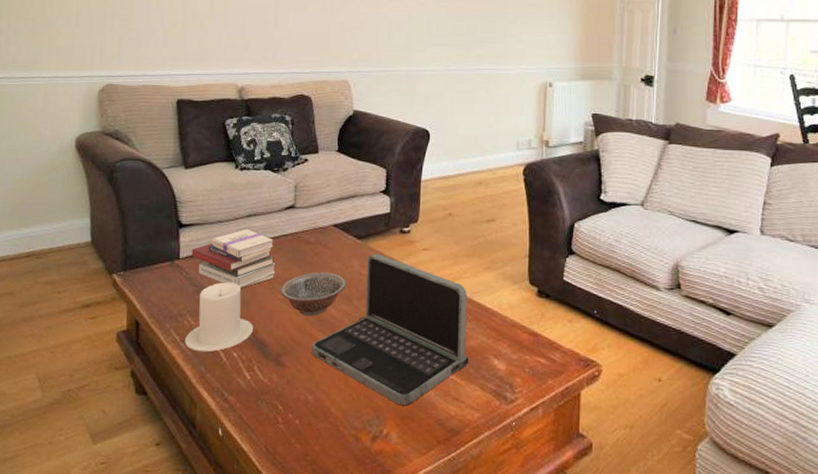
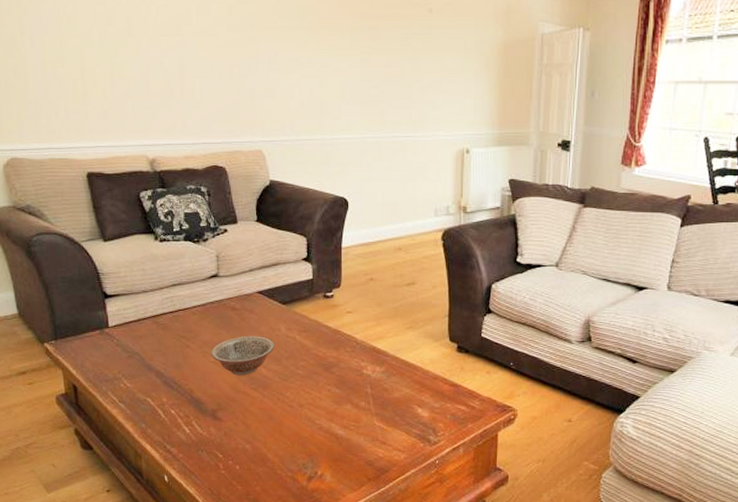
candle: present [184,282,254,352] -> none [123,347,189,411]
books: present [191,229,276,288] -> none [120,297,205,353]
laptop: present [311,253,469,406] -> none [245,317,395,451]

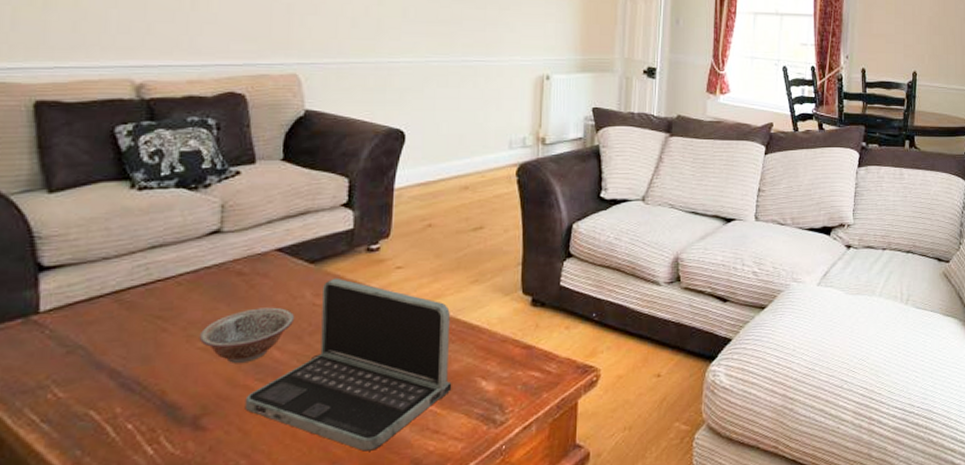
laptop: none [245,317,395,451] -> present [244,277,452,452]

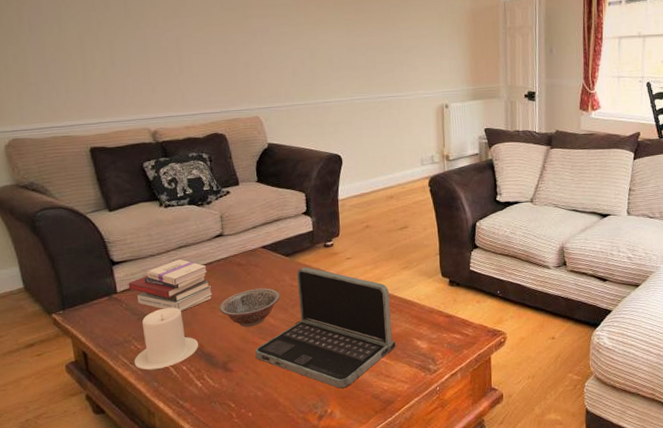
candle: none [48,335,160,432] -> present [134,307,199,370]
books: none [59,264,193,341] -> present [128,259,213,311]

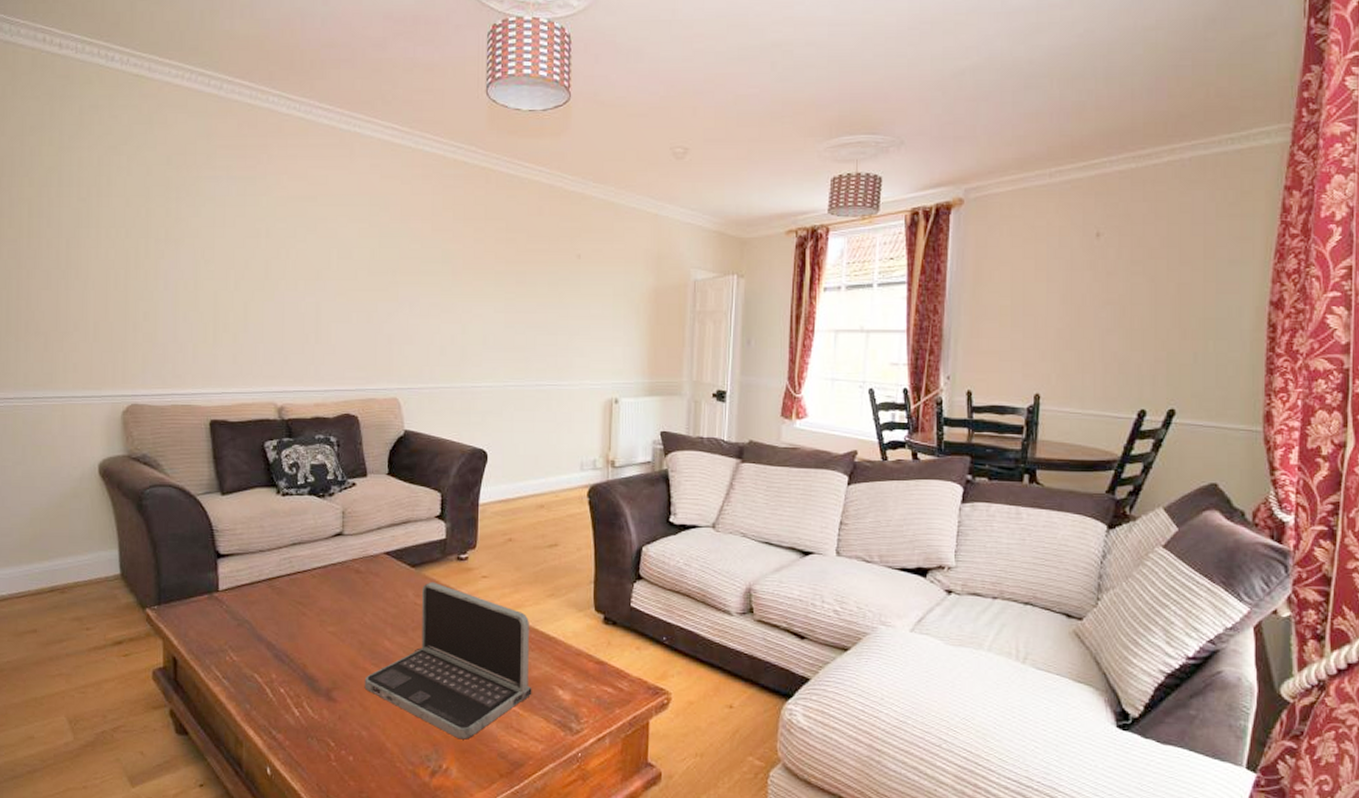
books: present [128,259,213,311] -> none [232,558,324,621]
candle: present [134,307,199,370] -> none [227,615,302,689]
decorative bowl: present [219,288,281,327] -> none [329,602,401,648]

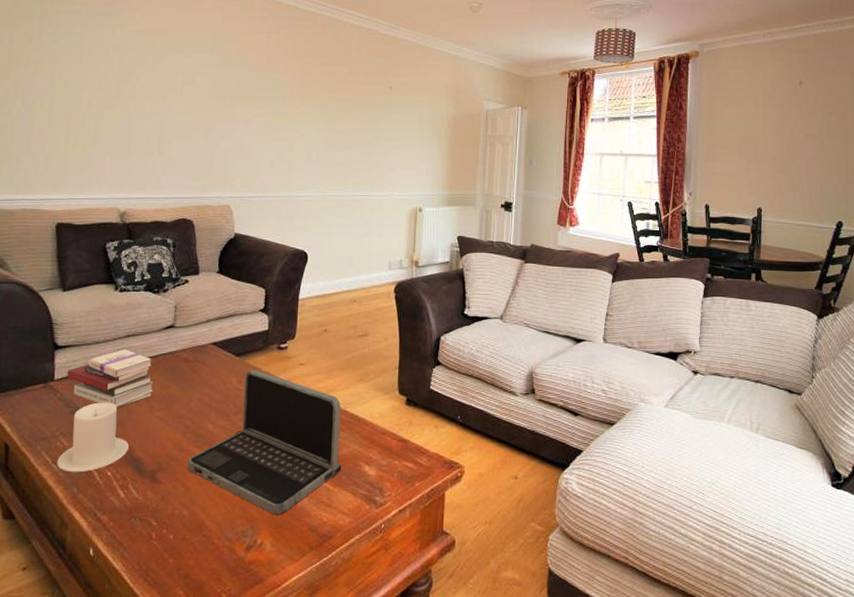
candle: none [227,615,302,689] -> present [57,402,130,473]
books: none [232,558,324,621] -> present [67,349,154,407]

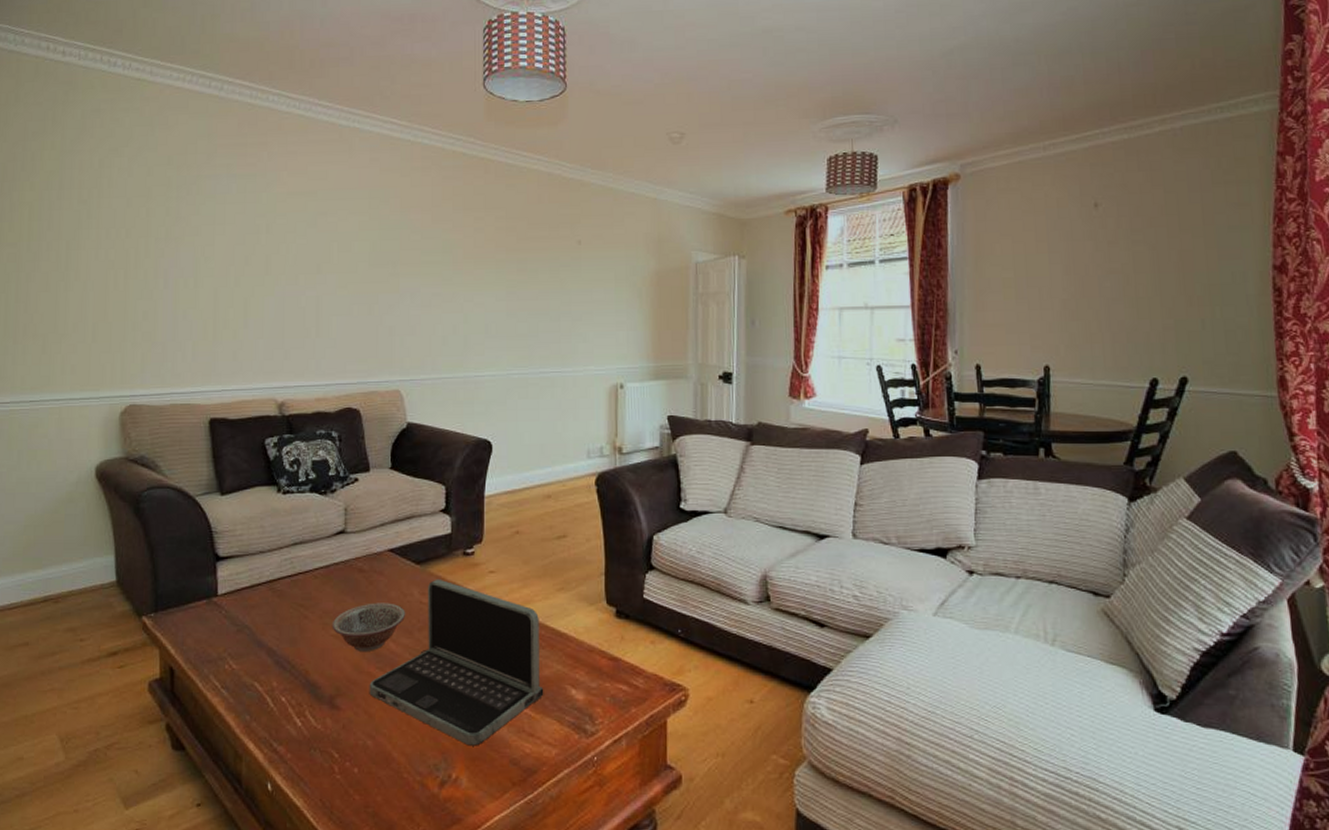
candle: present [57,402,130,473] -> none [226,619,304,699]
books: present [67,349,154,407] -> none [231,559,326,625]
decorative bowl: none [157,389,225,432] -> present [331,602,406,651]

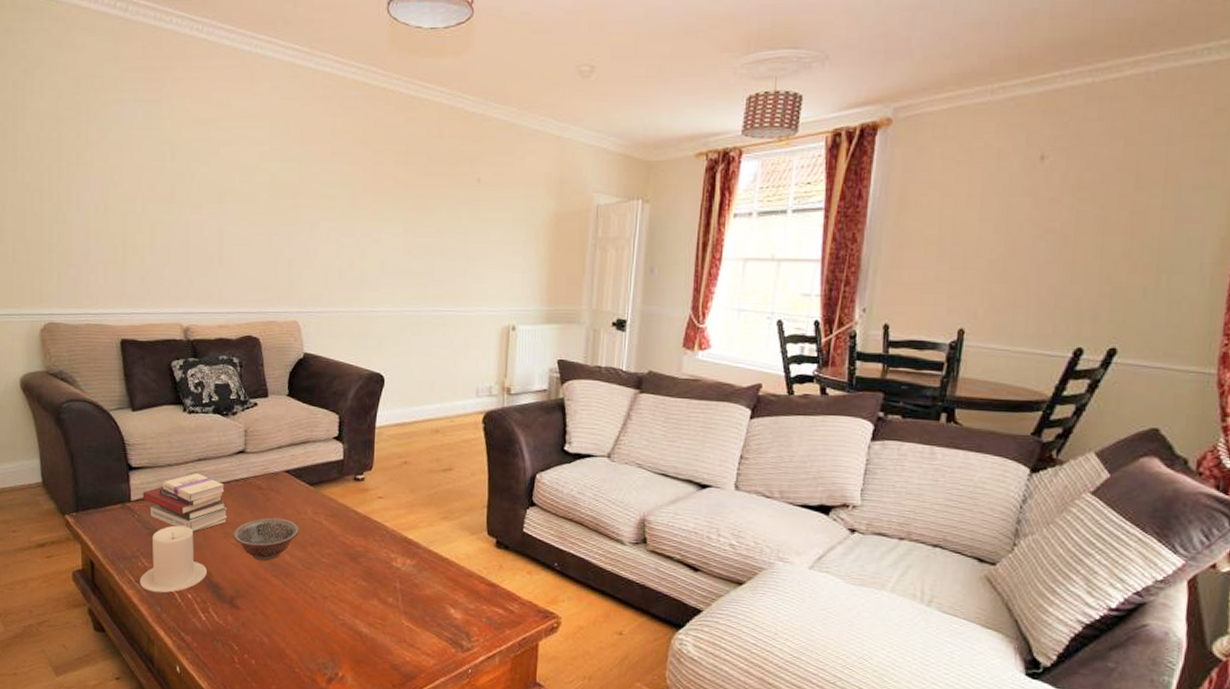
candle: none [226,619,304,699] -> present [139,525,208,593]
books: none [231,559,326,625] -> present [142,473,228,532]
laptop: present [369,578,544,746] -> none [265,500,425,651]

